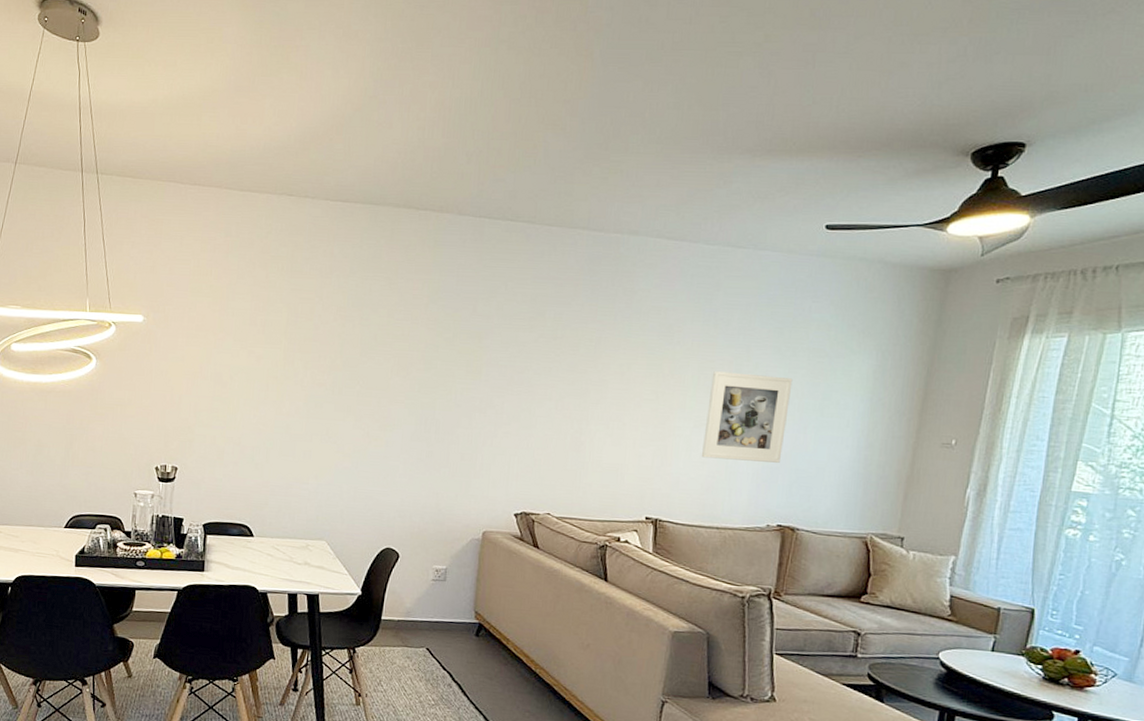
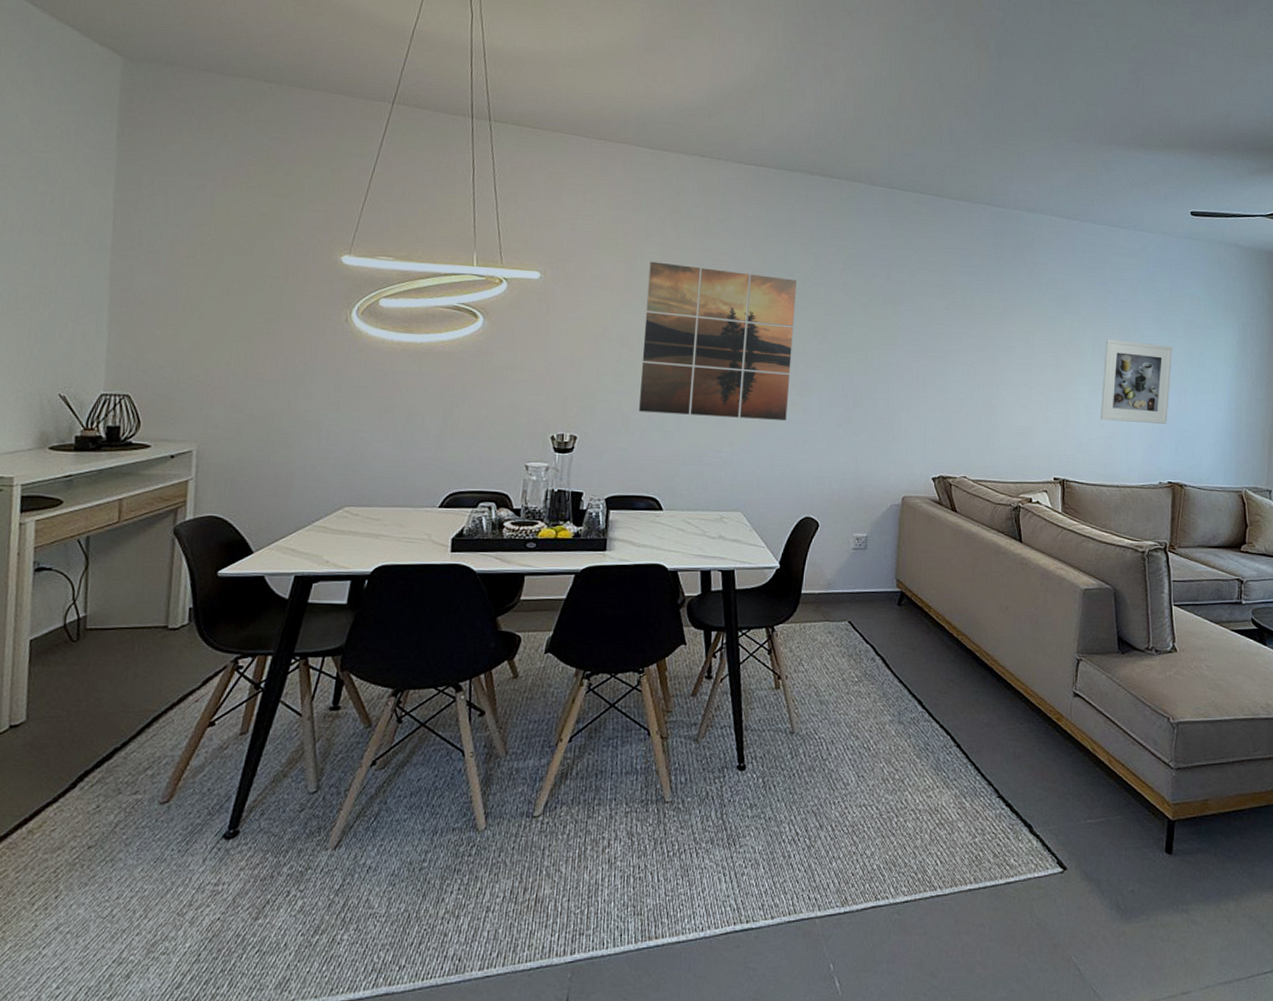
wall art: none [232,302,381,455] -> present [639,261,797,421]

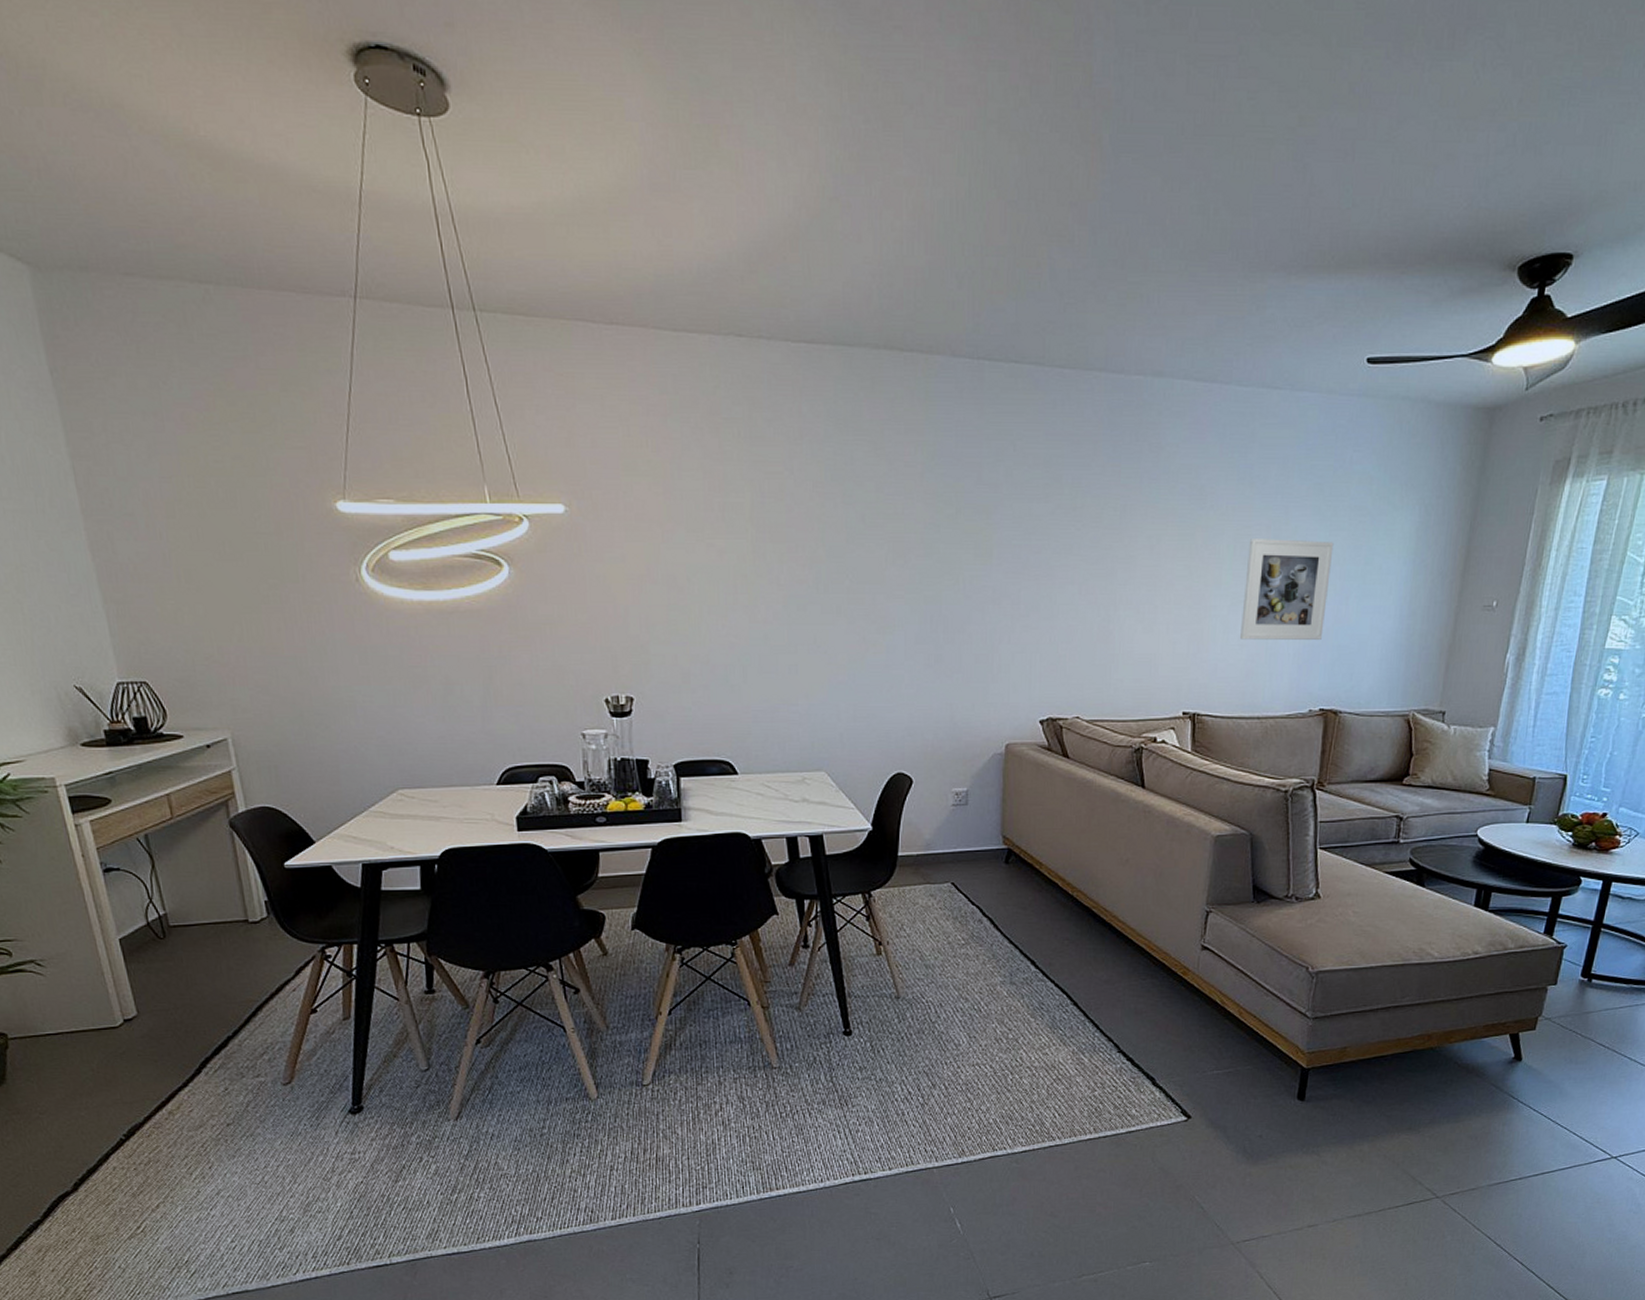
wall art: present [639,261,797,421] -> none [690,480,869,665]

